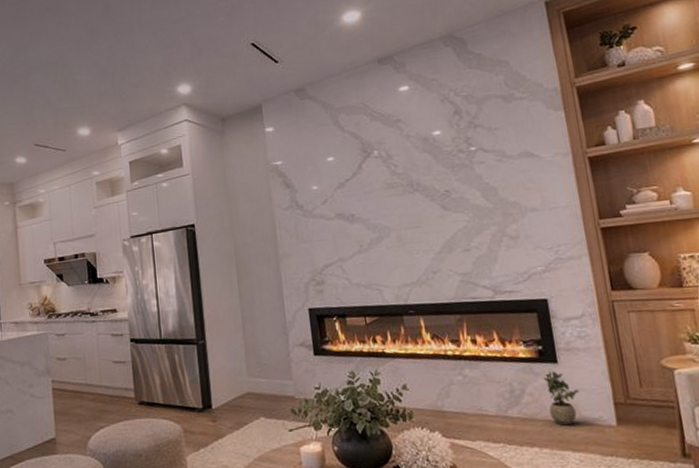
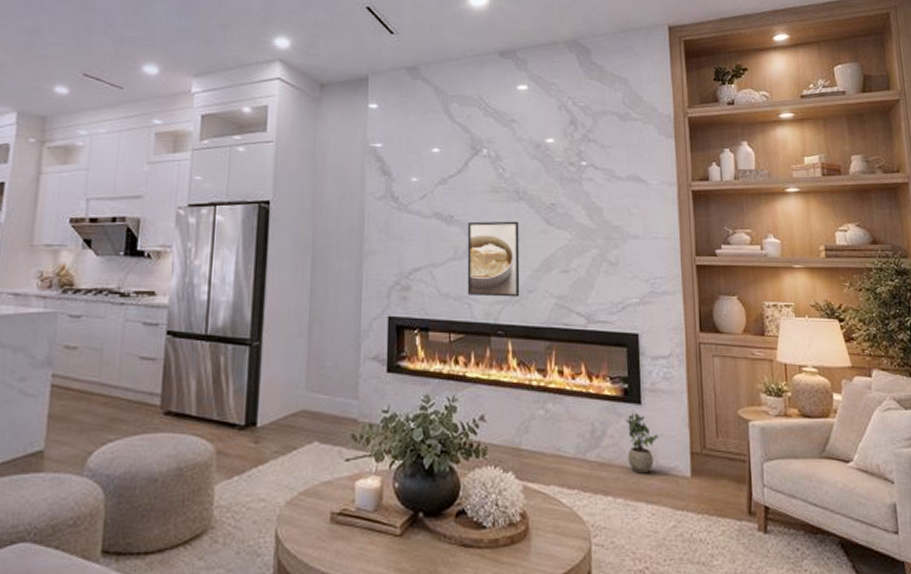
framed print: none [368,211,426,282] -> present [467,221,520,297]

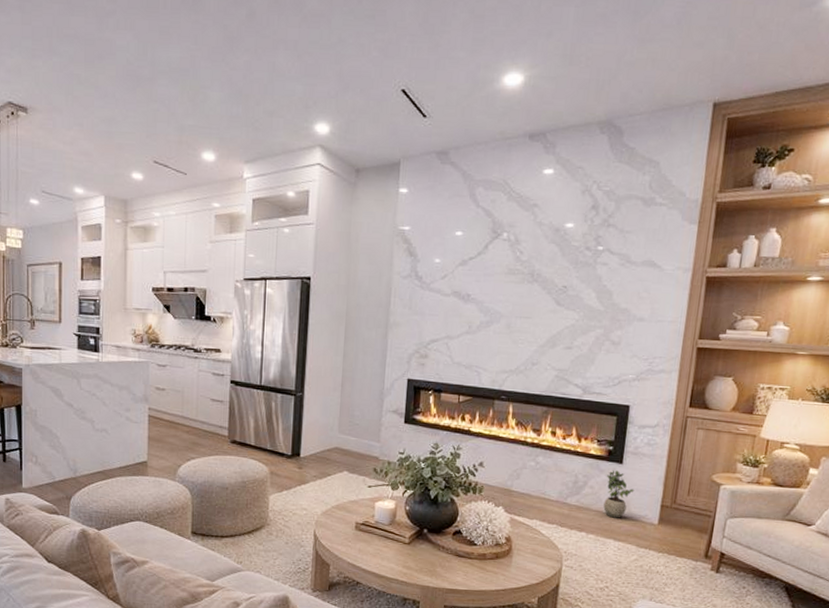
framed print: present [467,221,520,297] -> none [477,300,531,368]

